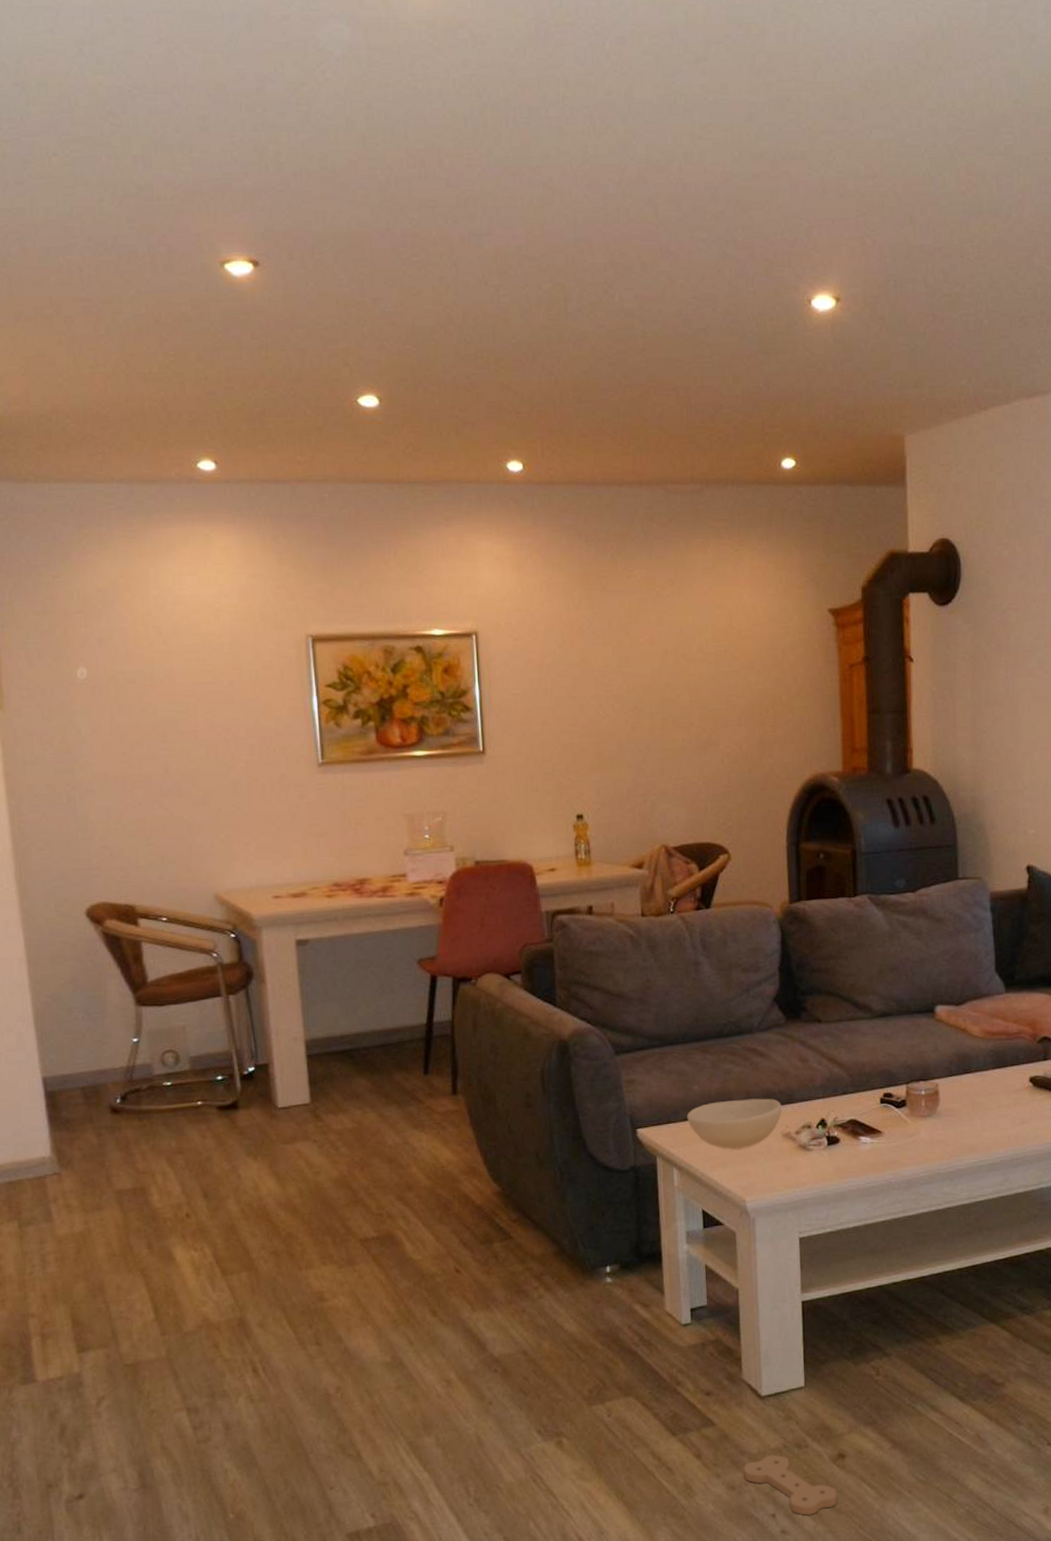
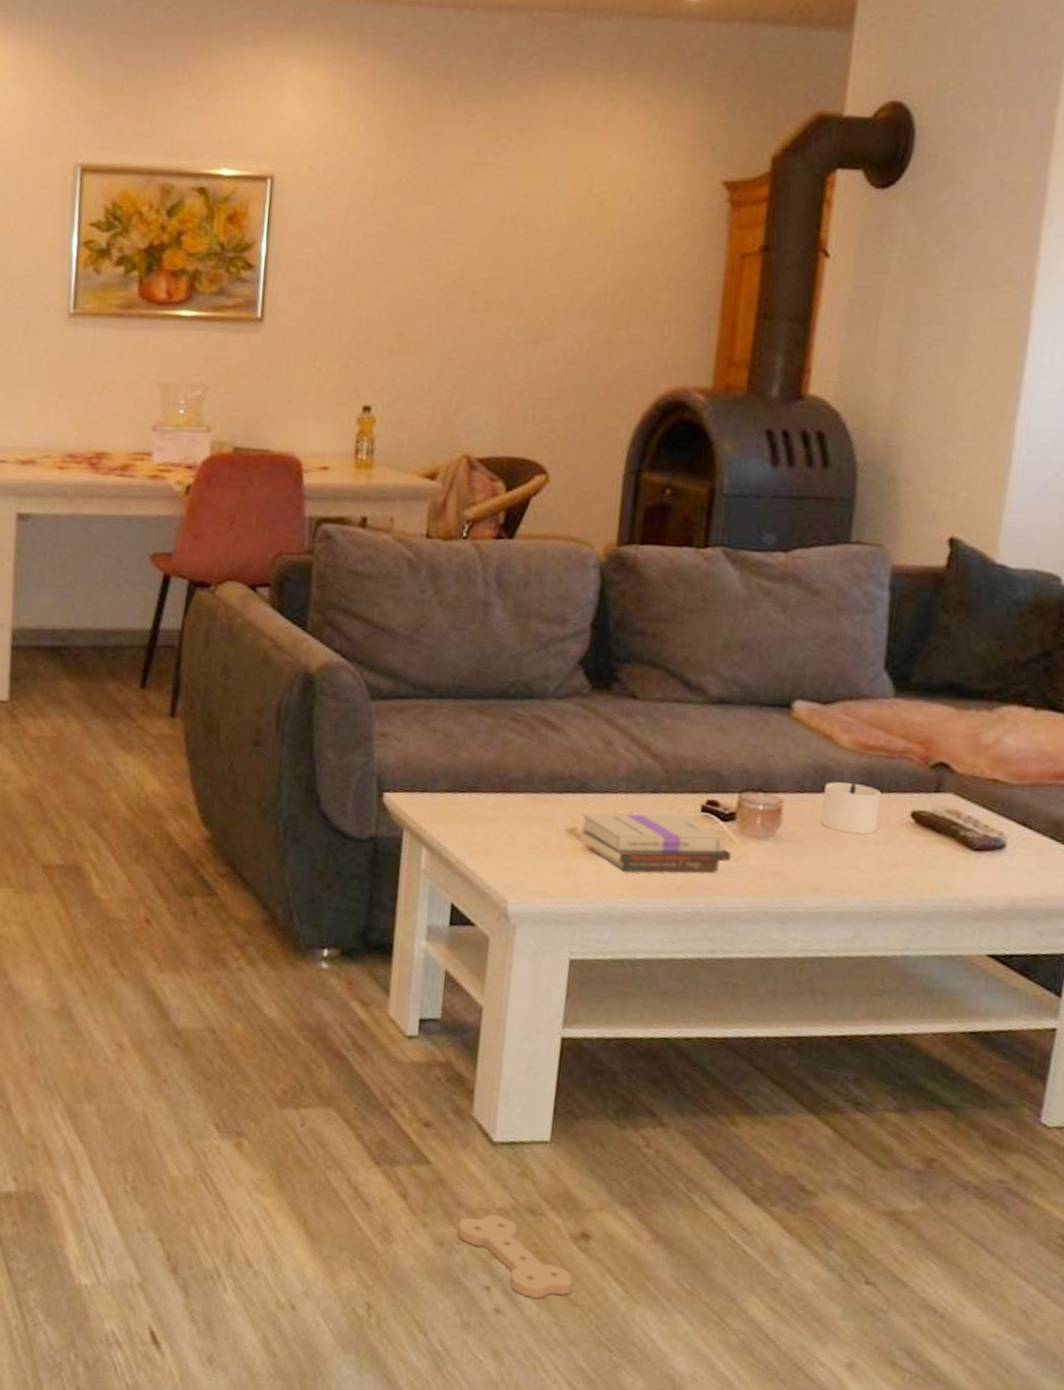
bowl: present [687,1098,782,1149] -> none [448,775,571,838]
books: none [793,1108,907,1160] -> present [580,813,731,873]
candle: none [966,1062,1008,1103] -> present [821,782,882,835]

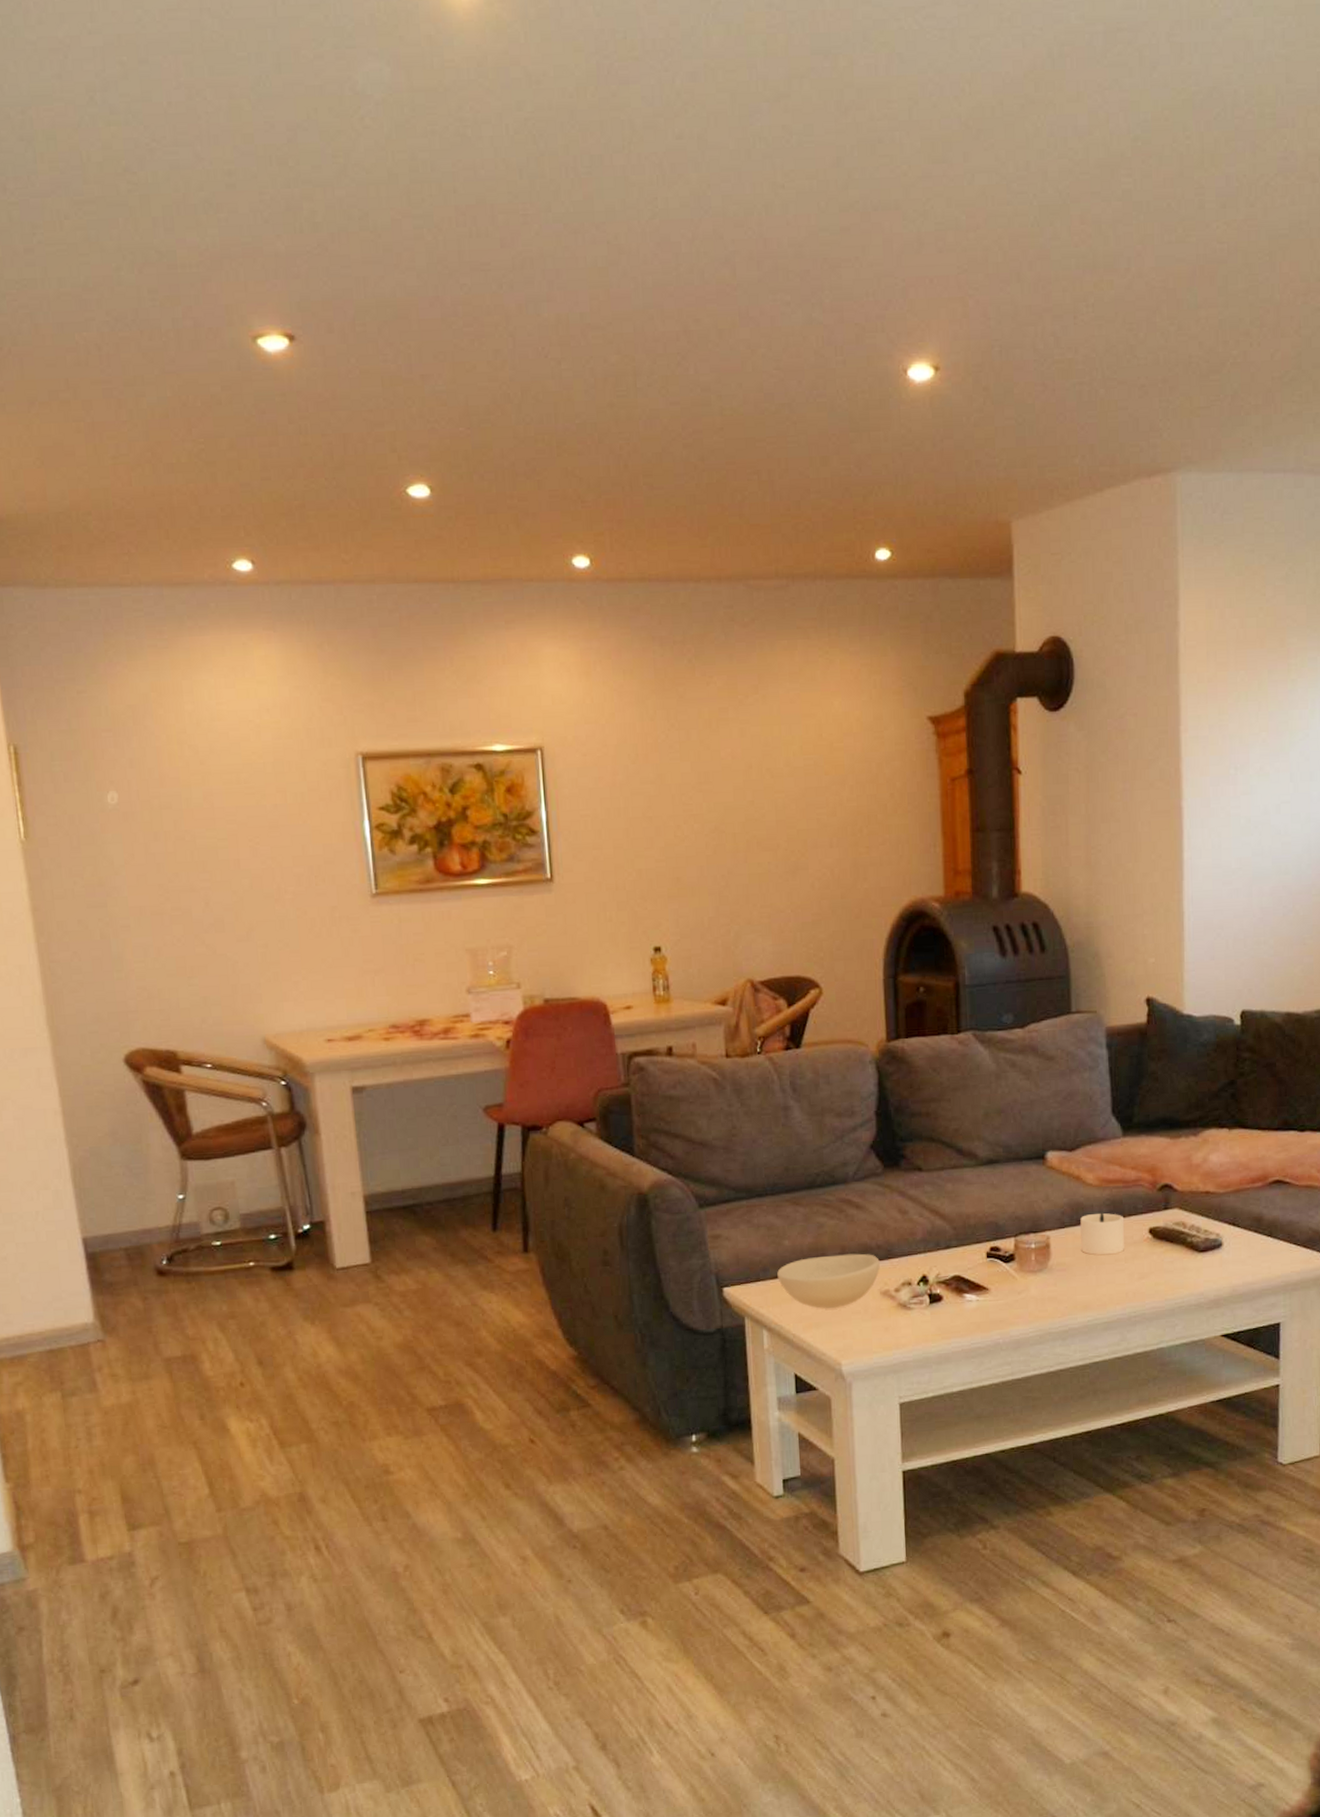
bowl: none [448,775,571,838] -> present [777,1253,880,1309]
dog toy: present [457,1214,573,1299] -> none [841,1633,942,1698]
books: present [580,813,731,873] -> none [892,1263,1016,1320]

